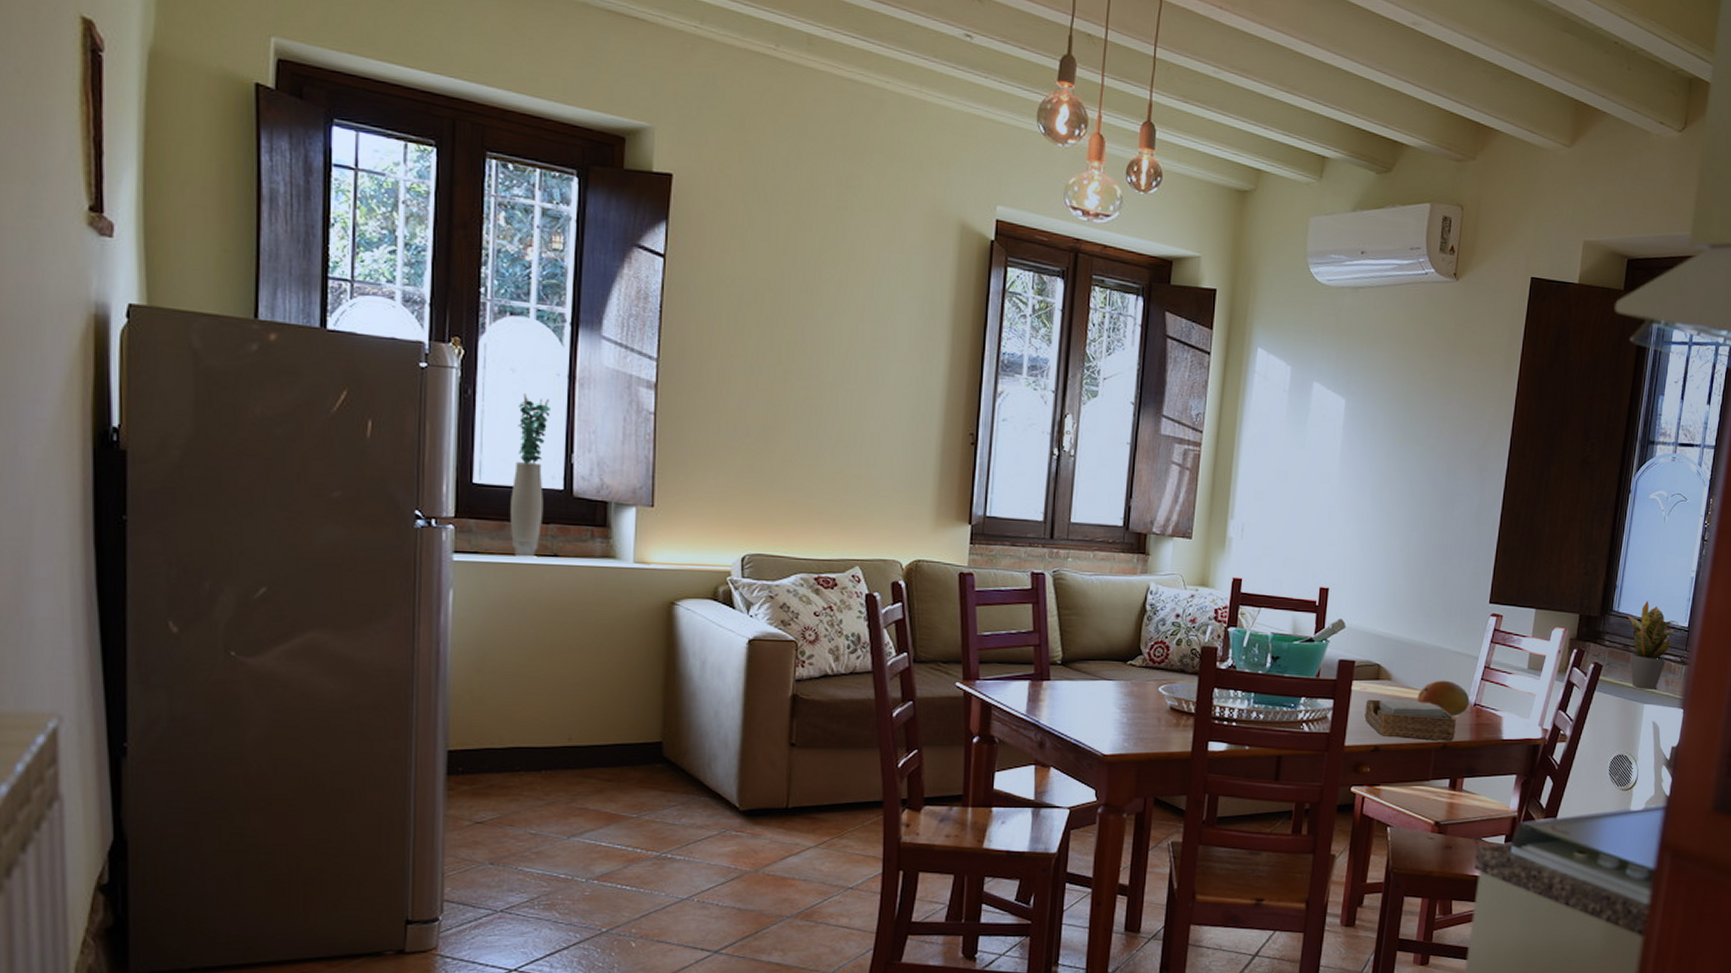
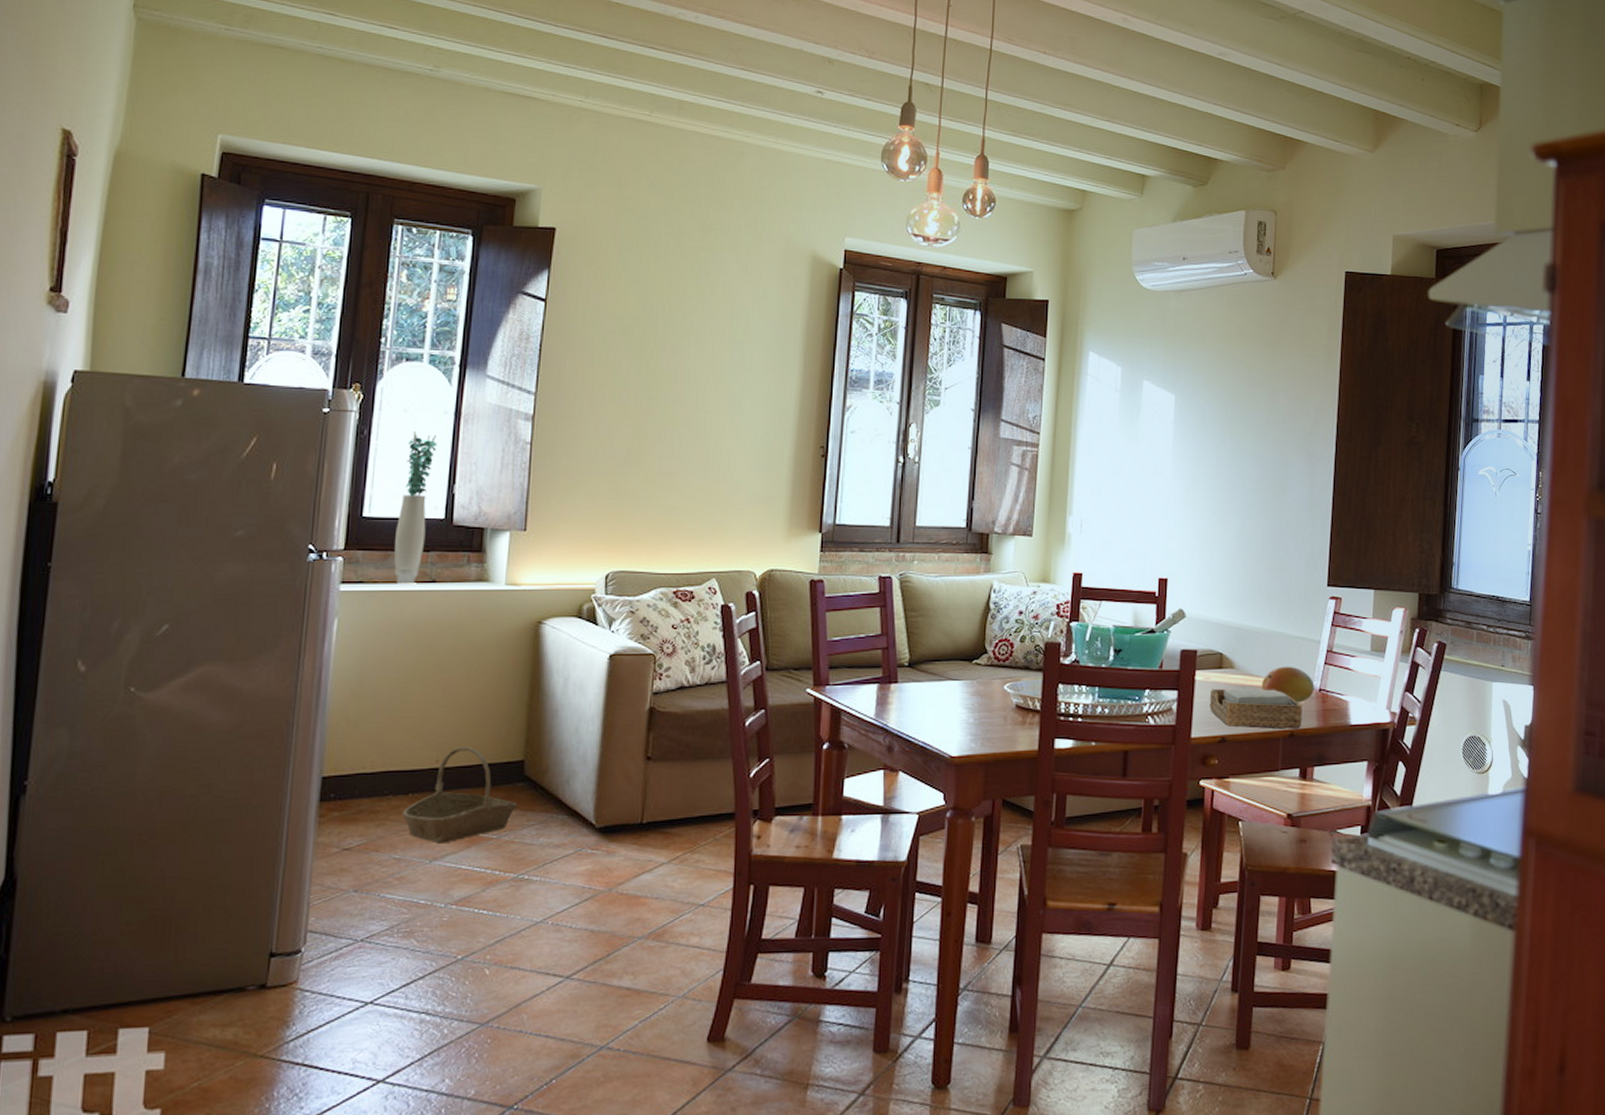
basket: none [535,726,658,821] -> present [401,746,519,844]
potted plant: present [1627,601,1679,690] -> none [1466,576,1520,667]

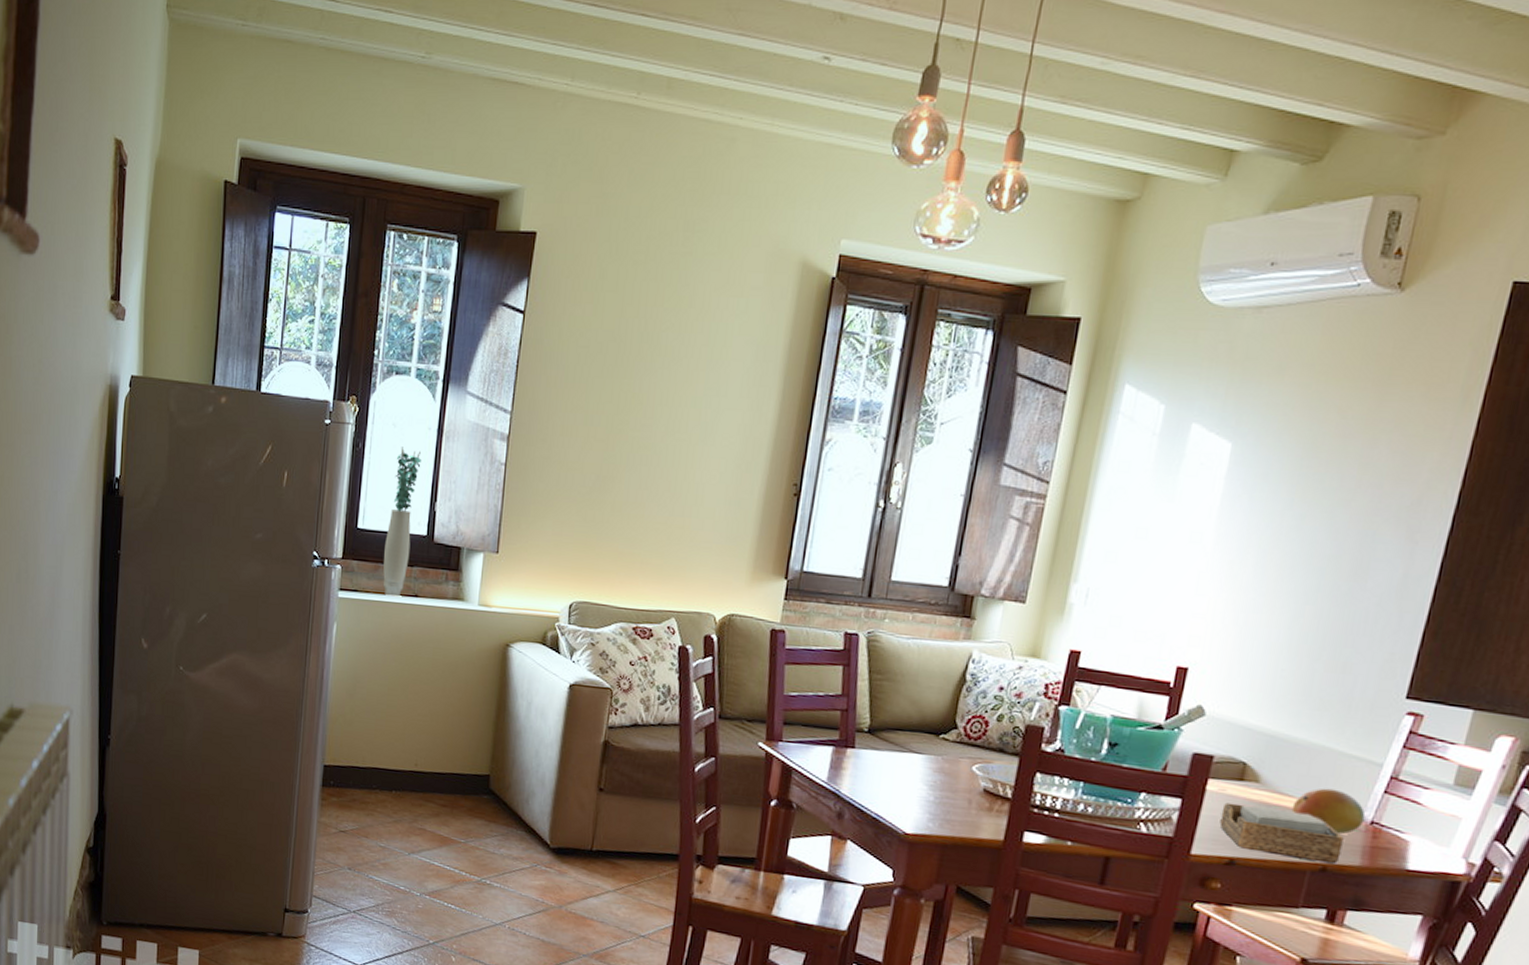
basket: present [401,746,519,844] -> none [386,754,484,840]

